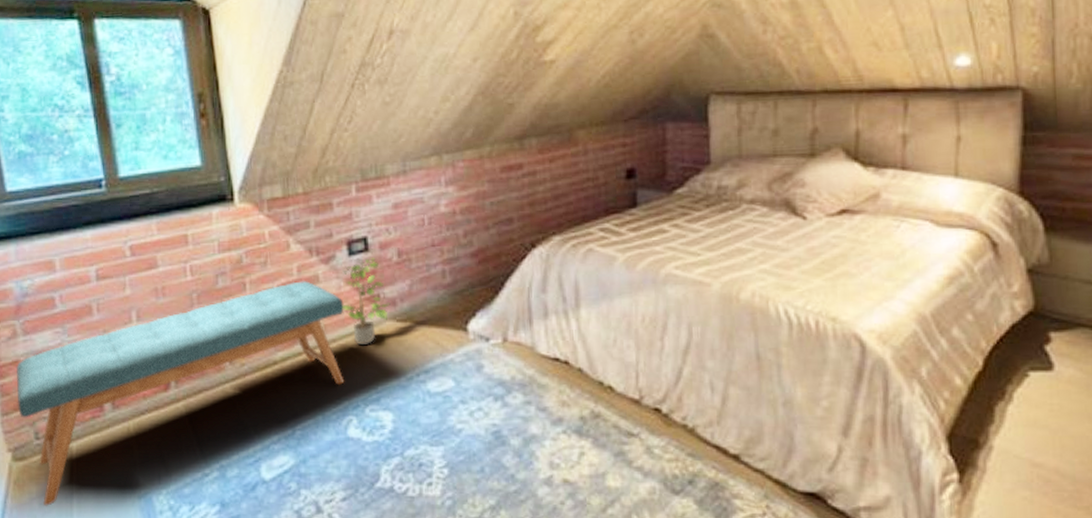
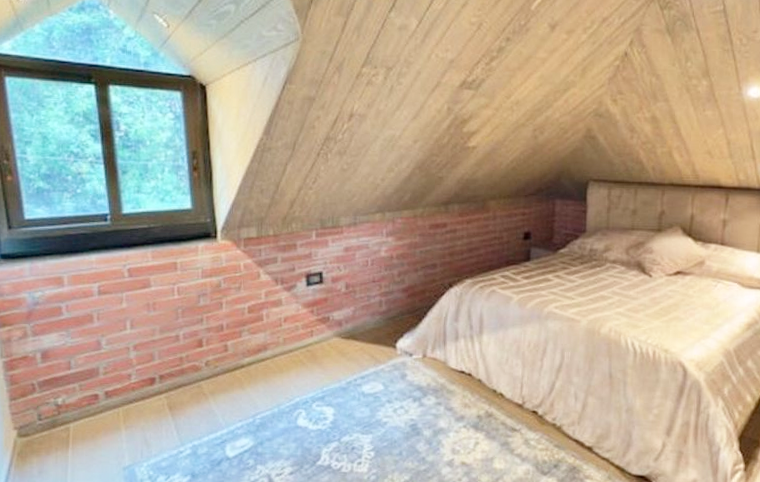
bench: present [15,281,345,506] -> none [24,303,301,474]
potted plant: present [343,257,391,345] -> none [300,287,338,355]

